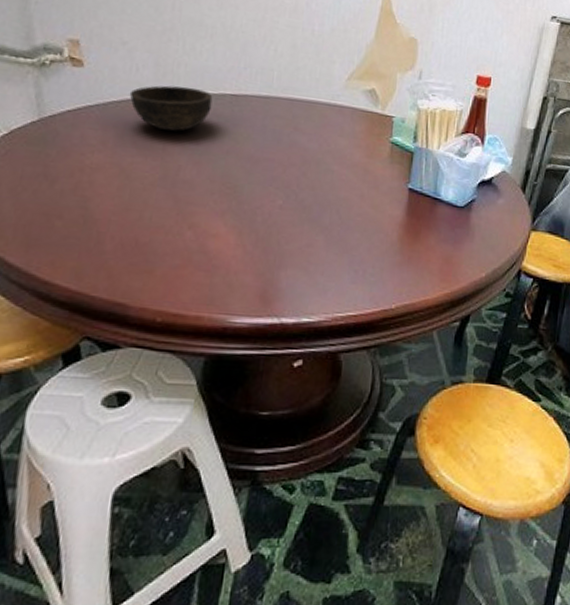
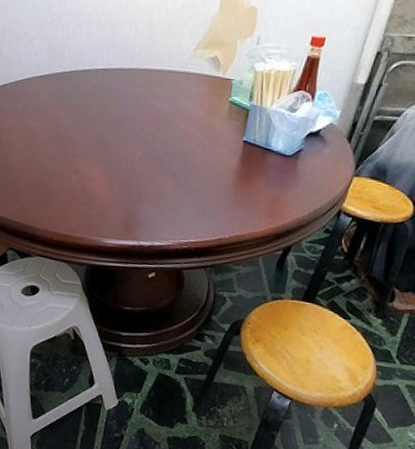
bowl: present [129,85,213,131] -> none [31,65,89,101]

